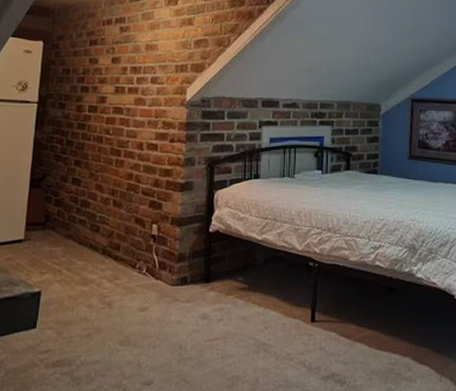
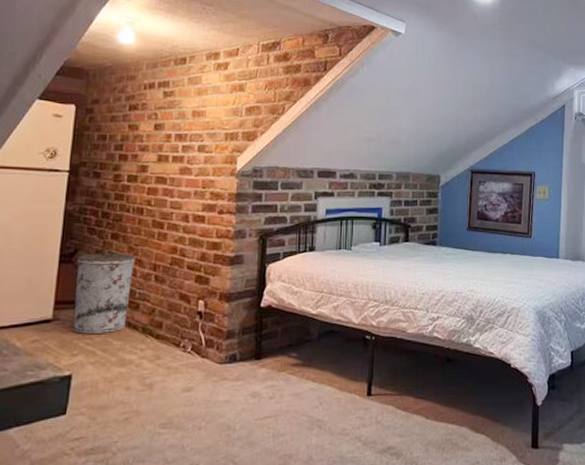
trash can: none [42,177,96,255] -> present [73,252,136,335]

